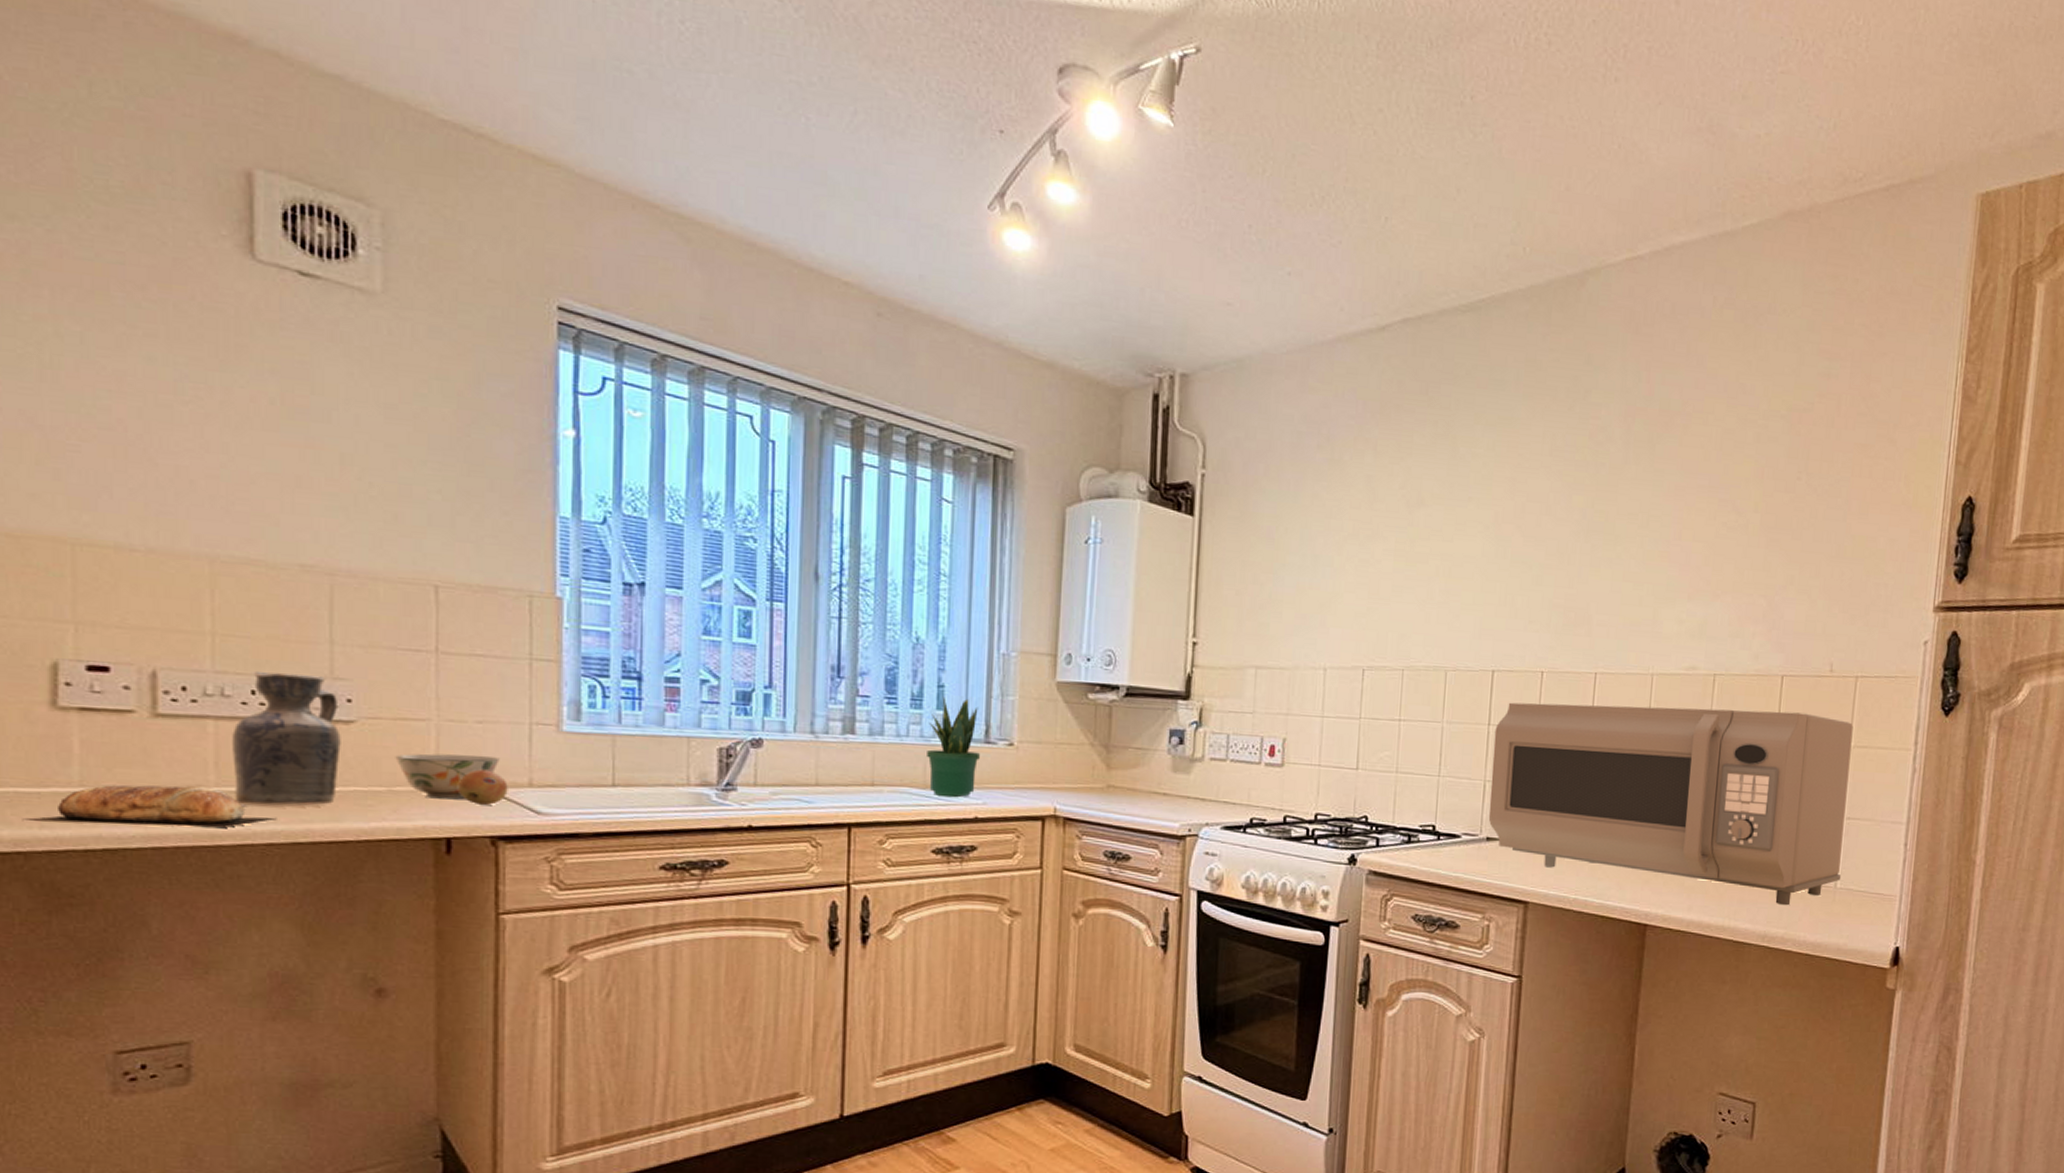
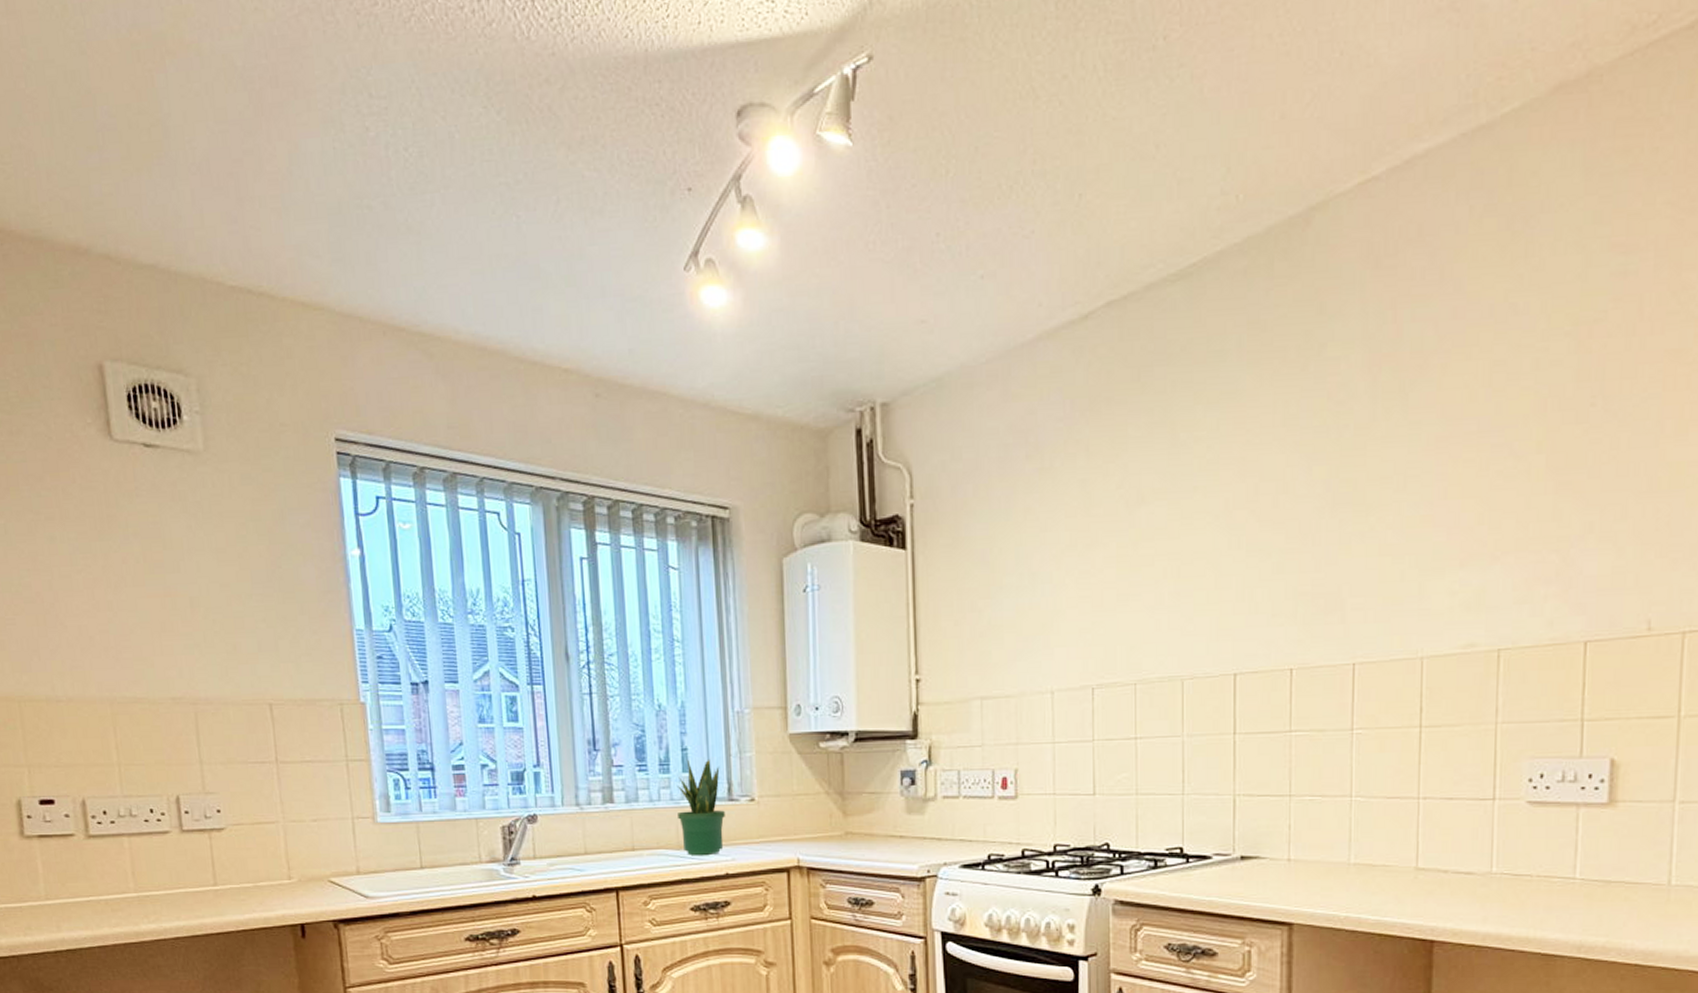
bread loaf: present [22,785,277,828] -> none [12,893,179,931]
ceramic jug: present [232,672,341,809] -> none [141,792,218,908]
soup bowl: present [395,753,500,799] -> none [256,849,333,890]
fruit: present [457,769,508,806] -> none [304,862,342,894]
microwave: present [1488,702,1854,906] -> none [1241,683,1683,910]

